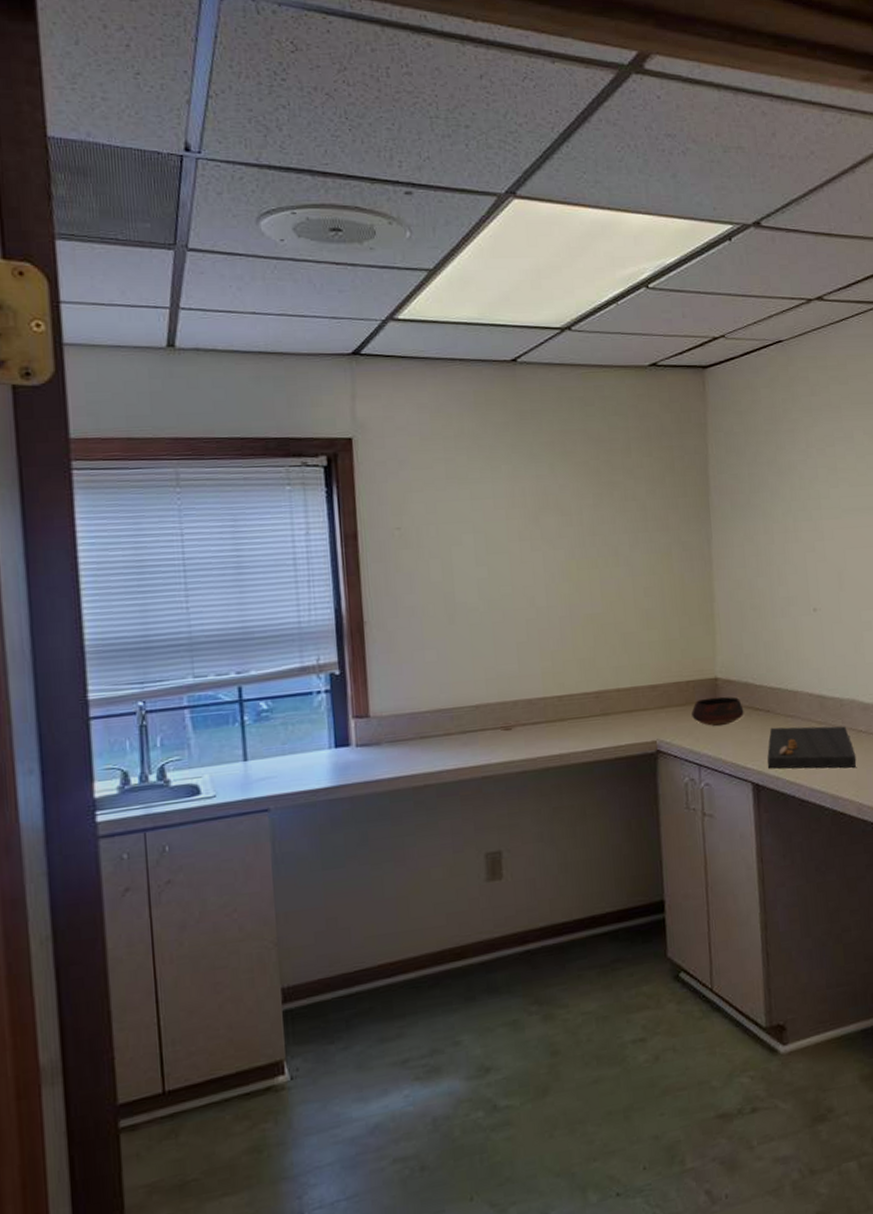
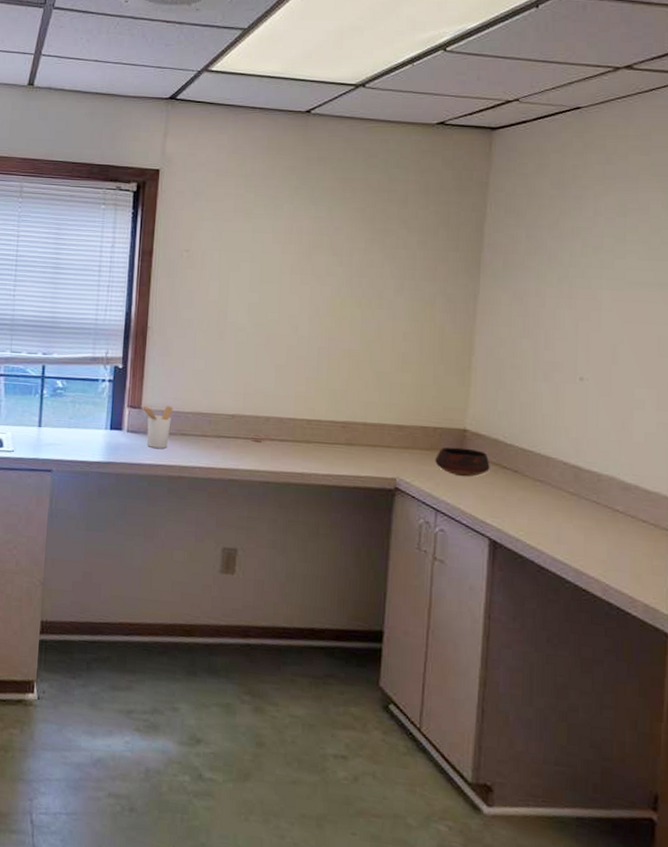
utensil holder: none [369,708,408,759] -> present [141,405,173,449]
cutting board: present [767,726,856,769] -> none [507,488,609,546]

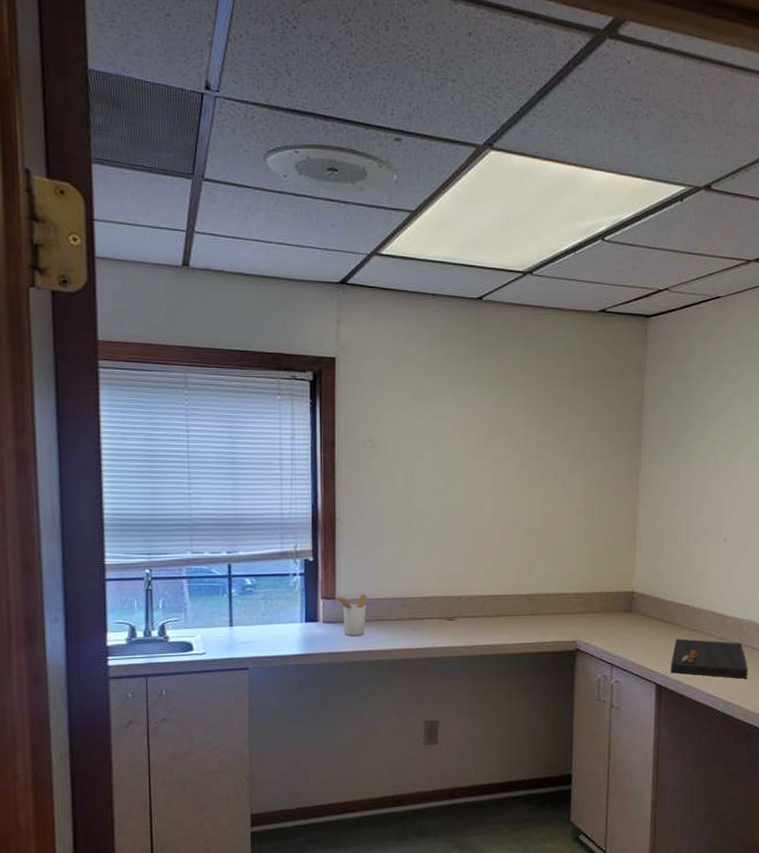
bowl: present [435,447,490,477] -> none [609,608,654,633]
cutting board: none [507,488,609,546] -> present [670,638,748,679]

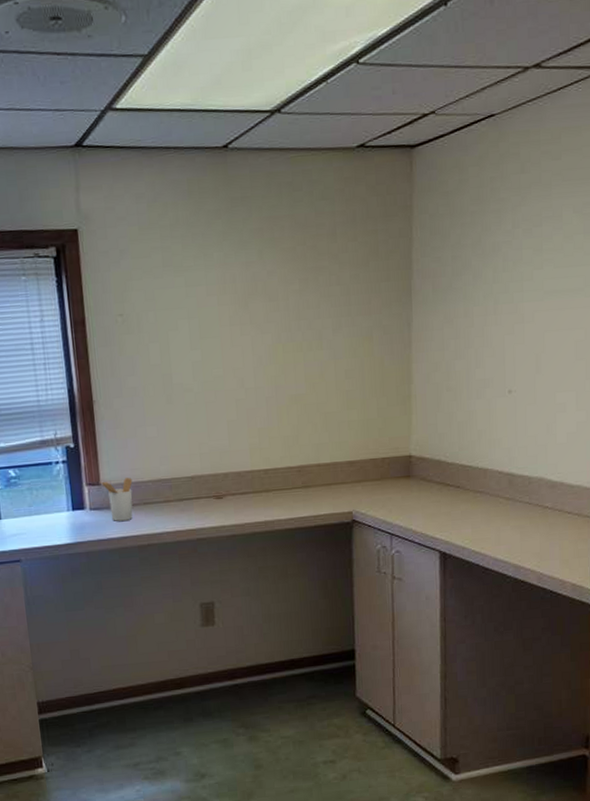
cutting board: present [670,638,748,679] -> none [454,502,540,541]

